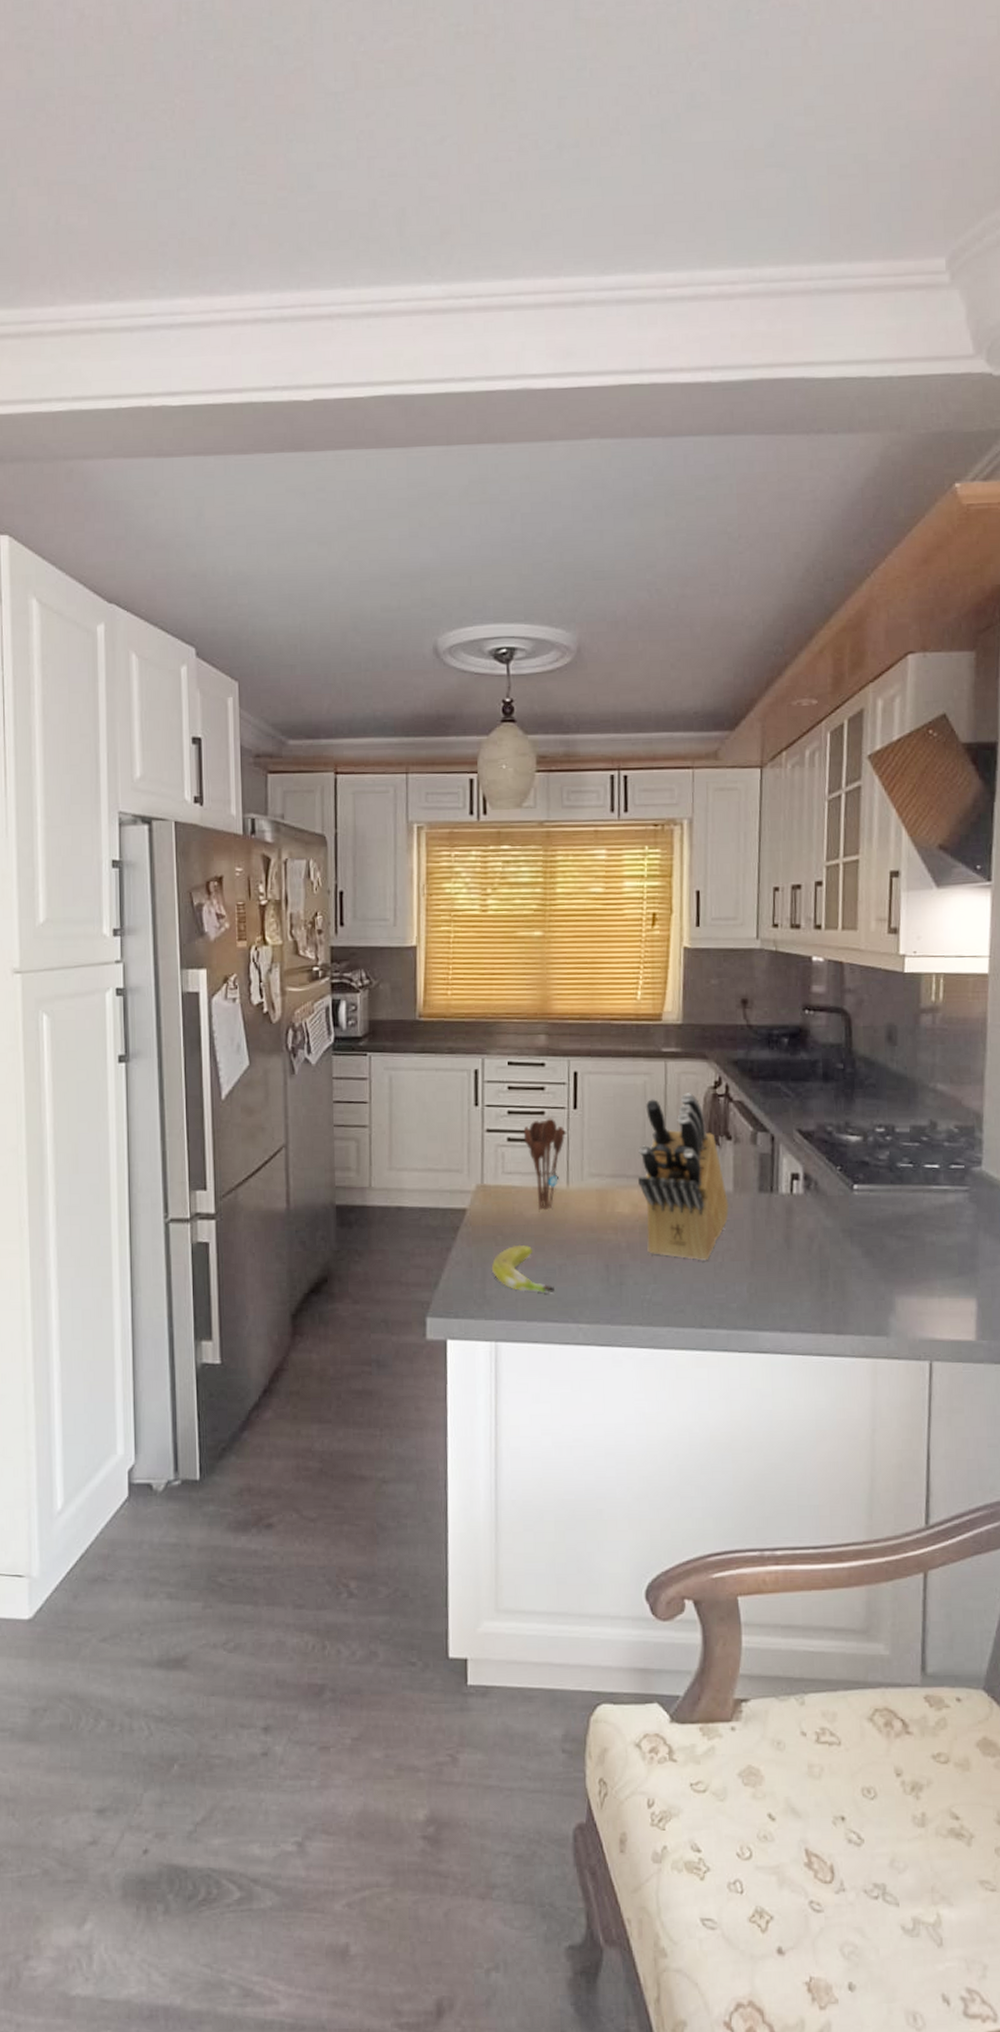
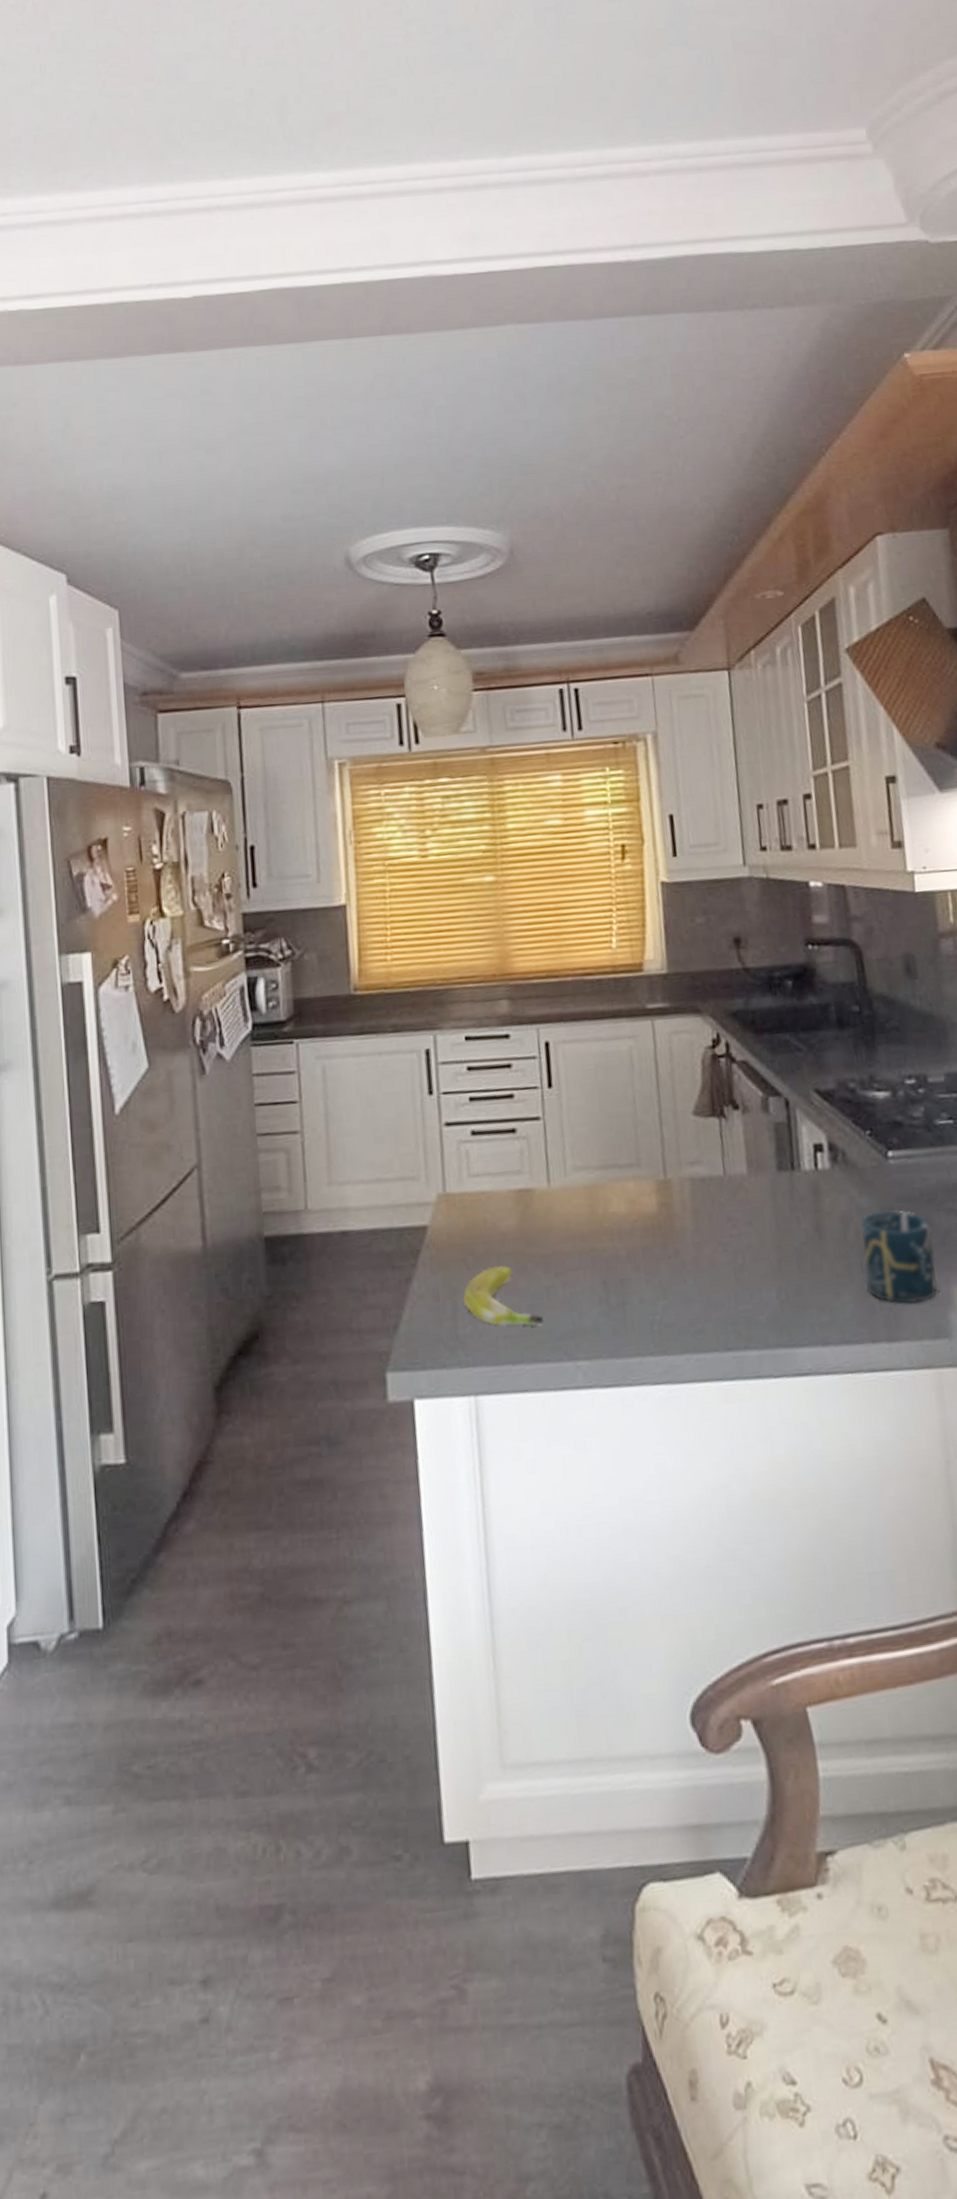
utensil holder: present [523,1118,565,1211] -> none [489,1101,541,1219]
knife block: present [638,1093,729,1261] -> none [630,1056,745,1265]
cup: none [822,1231,884,1306] -> present [860,1209,938,1304]

